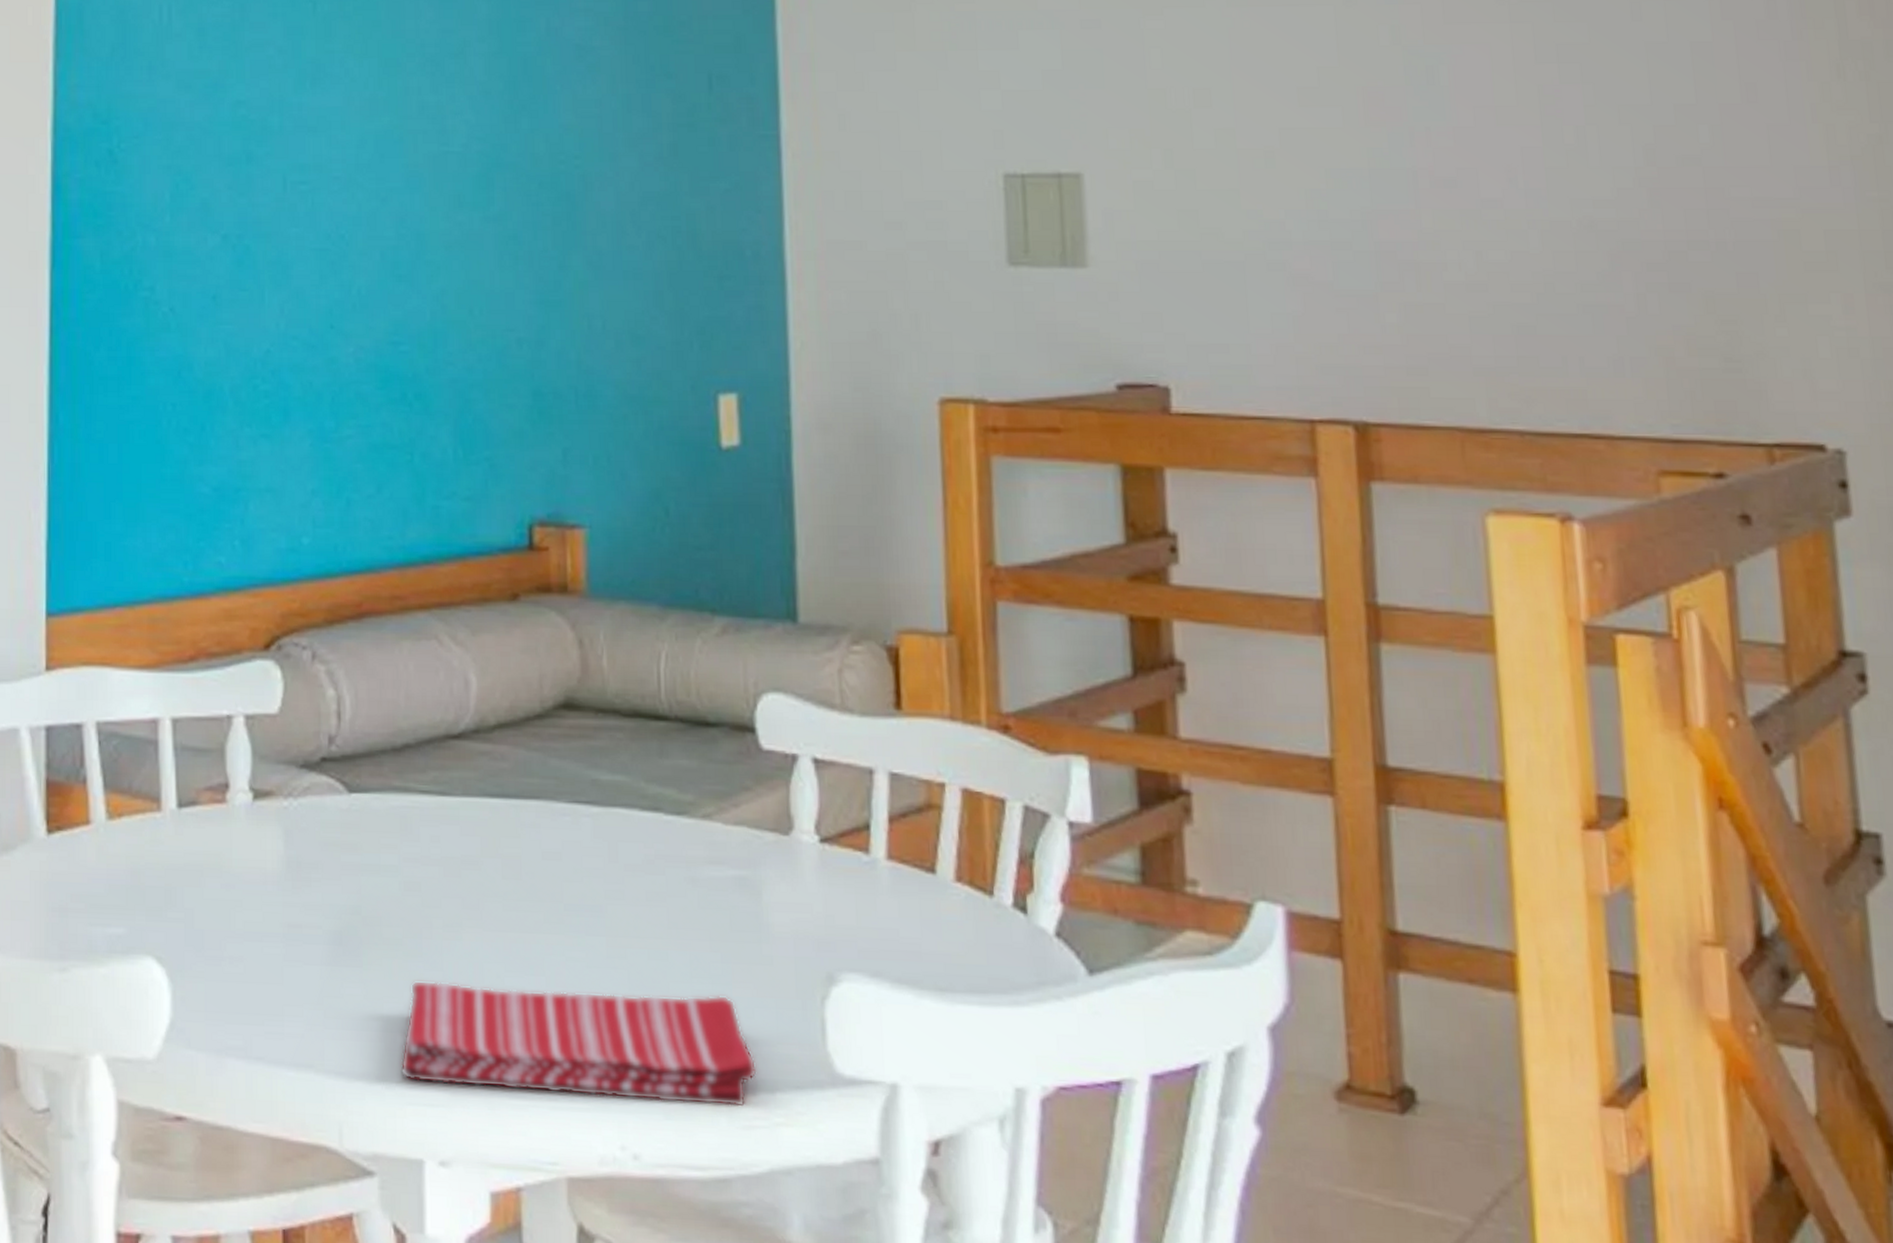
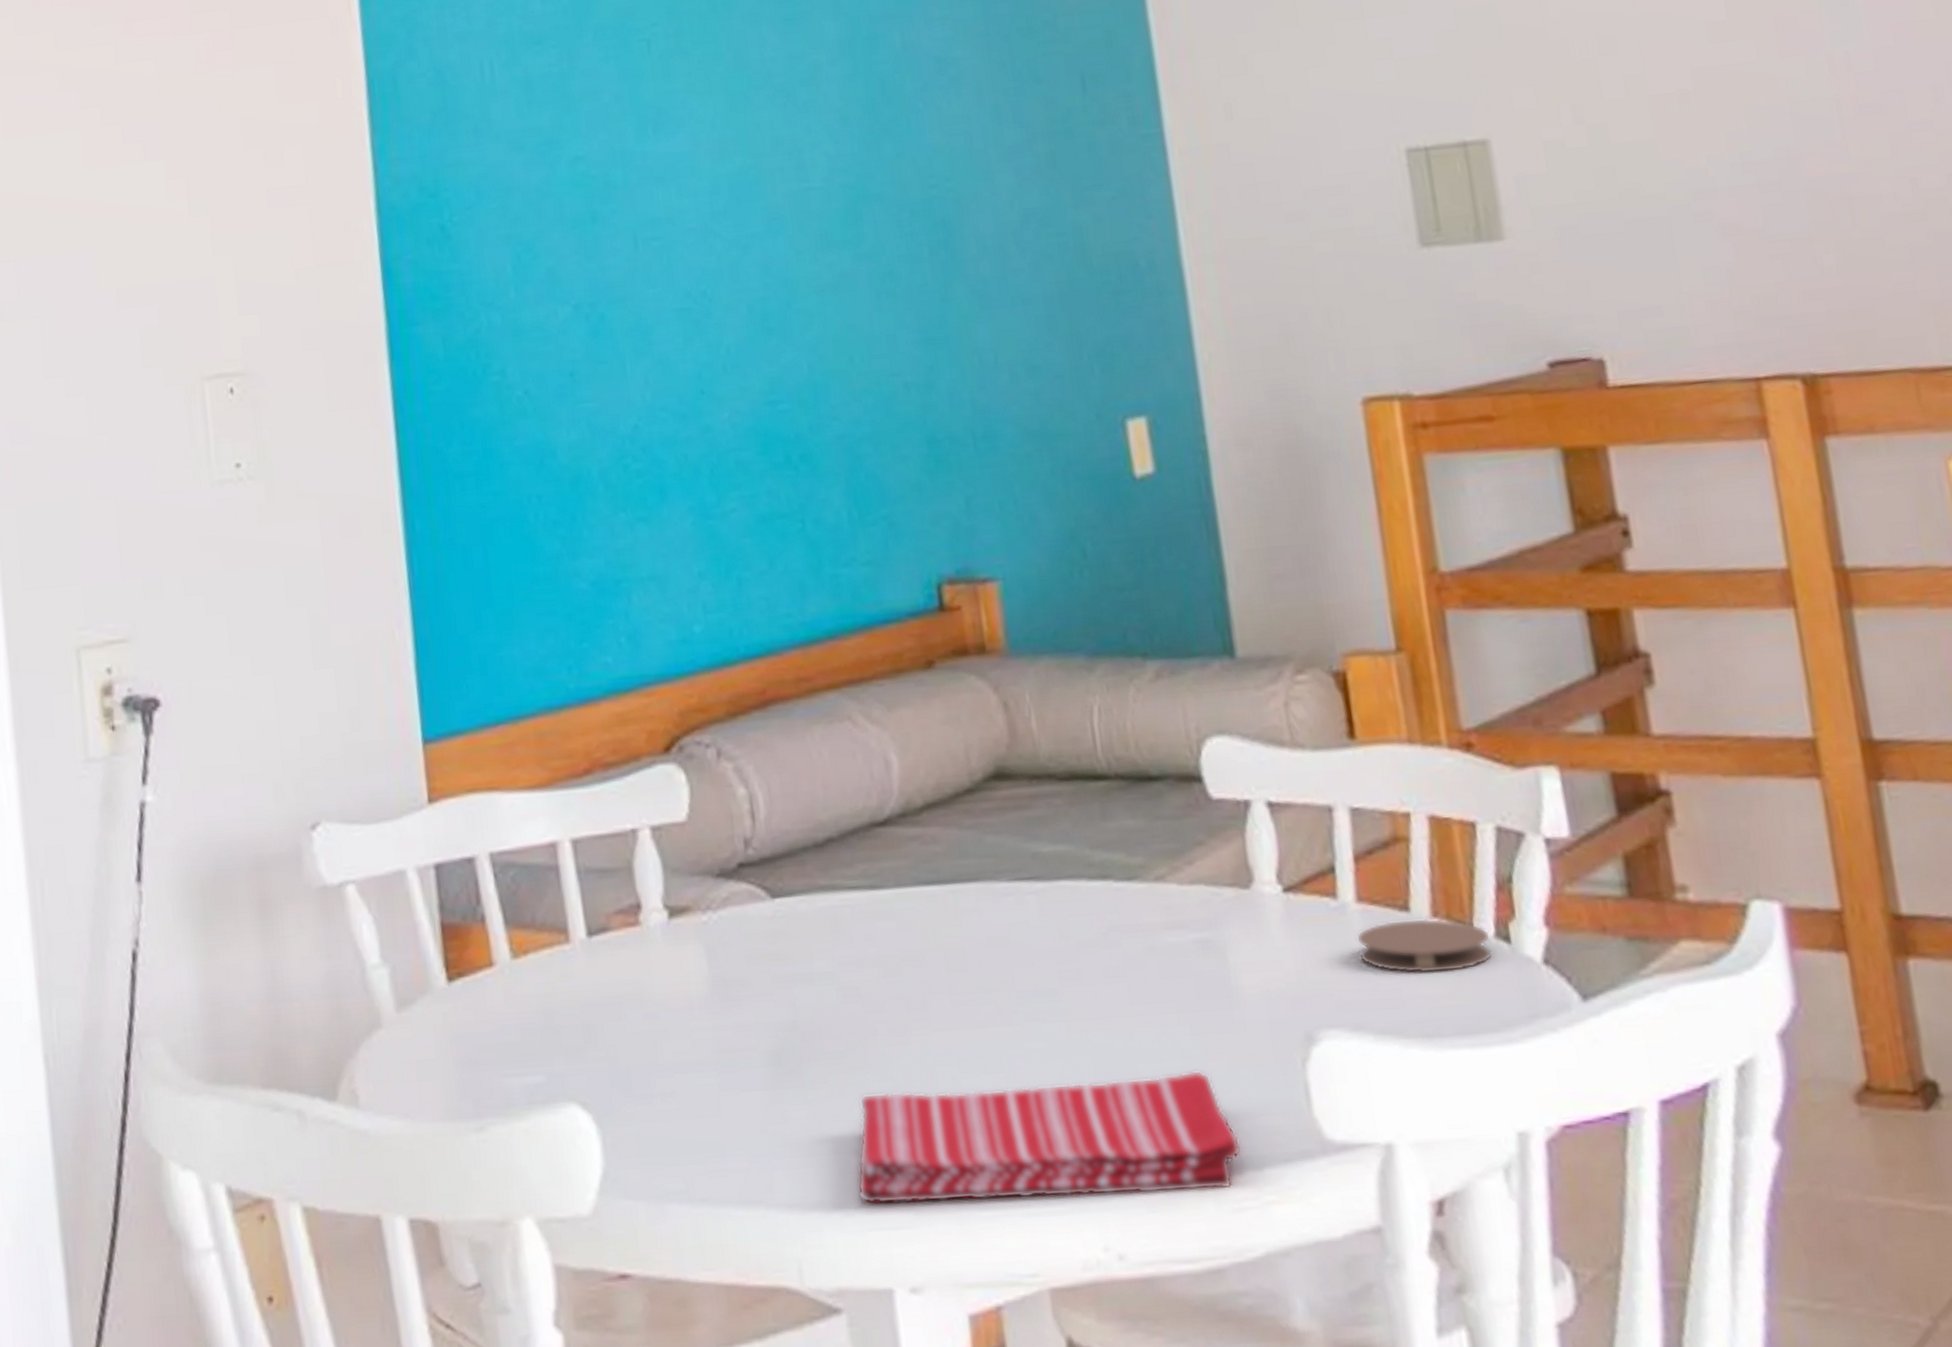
coaster: none [884,880,1009,934] -> present [1356,918,1493,974]

